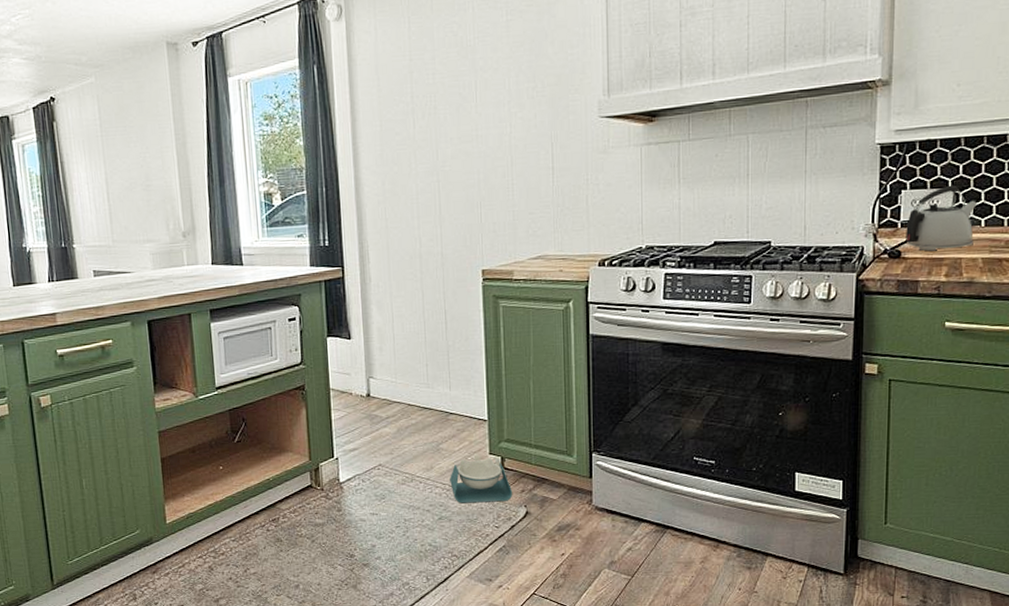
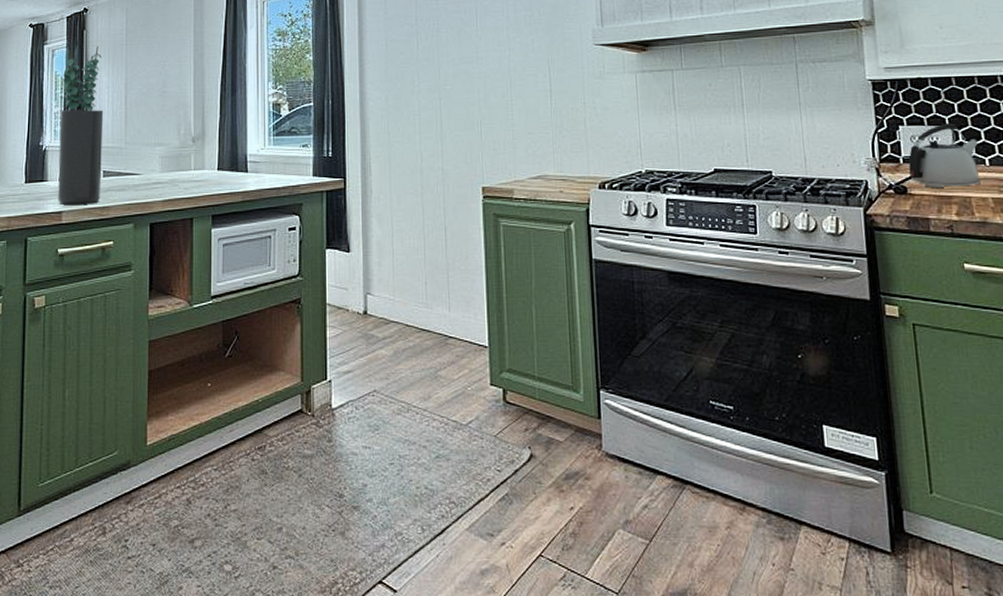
vase: none [37,139,94,307] -> present [58,46,104,206]
pet bowl: present [450,458,512,504] -> none [448,389,515,441]

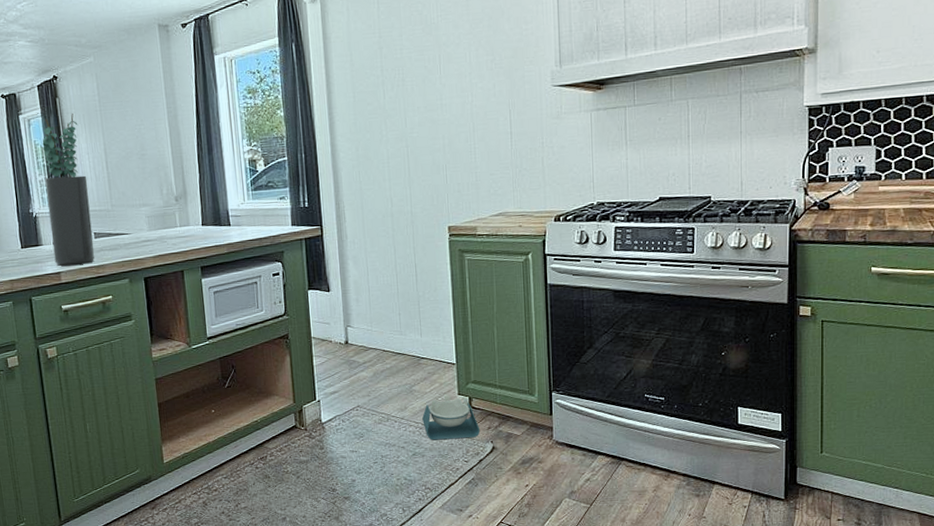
pet bowl: none [448,389,515,441] -> present [422,398,480,440]
kettle: present [908,122,981,189] -> none [834,142,899,203]

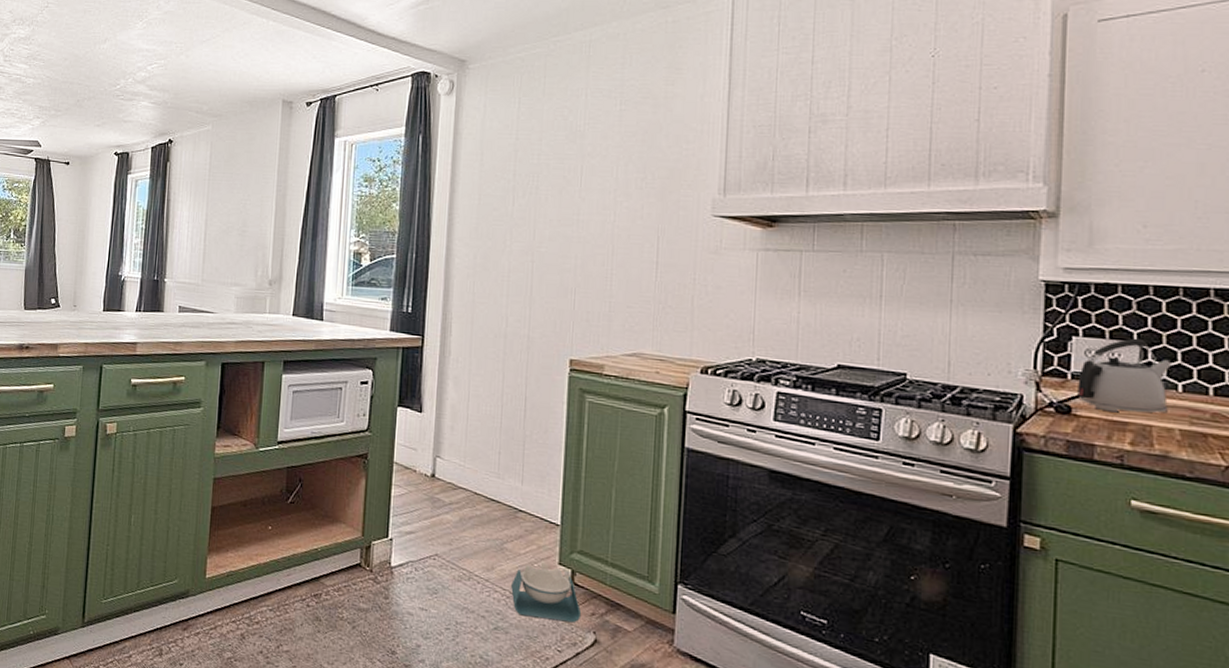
vase: present [42,114,95,266] -> none [133,180,184,338]
kettle: none [834,142,899,203] -> present [1077,338,1173,414]

